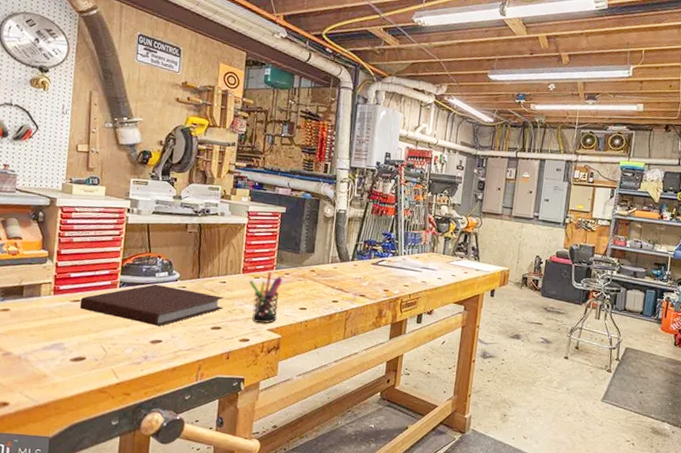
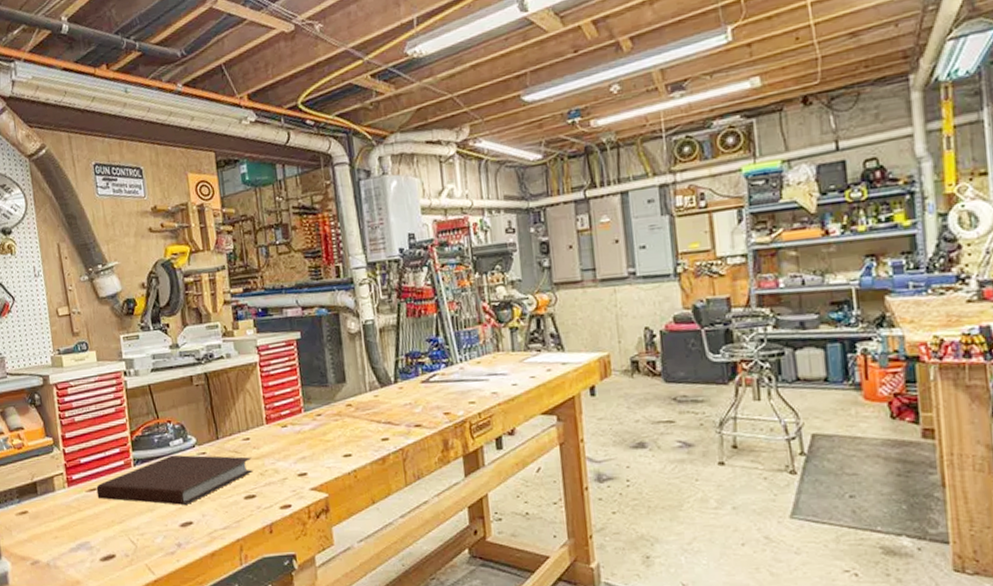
pen holder: present [249,272,283,323] -> none [276,416,319,482]

